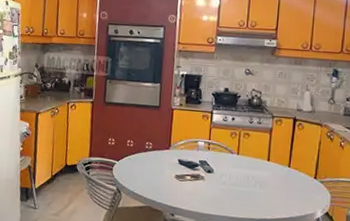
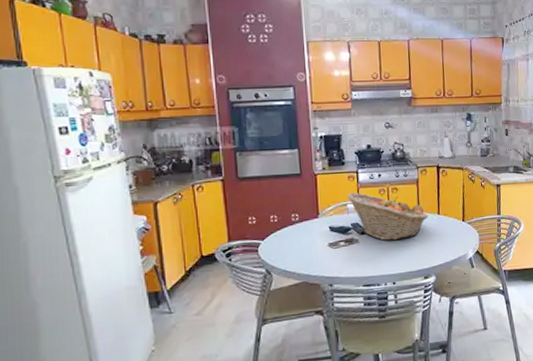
fruit basket: none [199,131,278,185] -> present [347,192,428,241]

